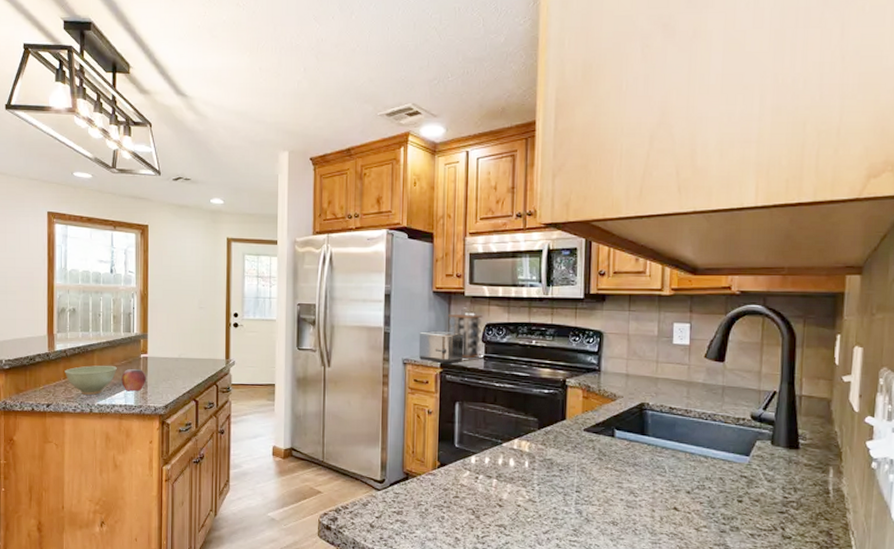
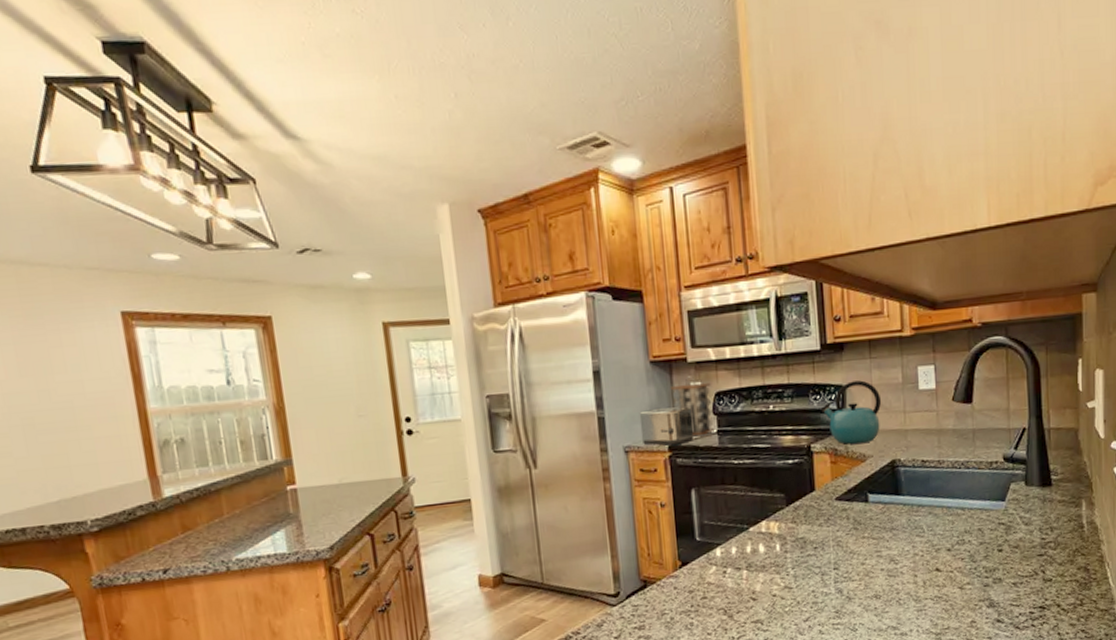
bowl: present [65,365,117,395] -> none [182,506,257,550]
fruit: present [121,367,147,393] -> none [264,504,300,538]
kettle: none [578,329,636,385] -> present [820,380,882,444]

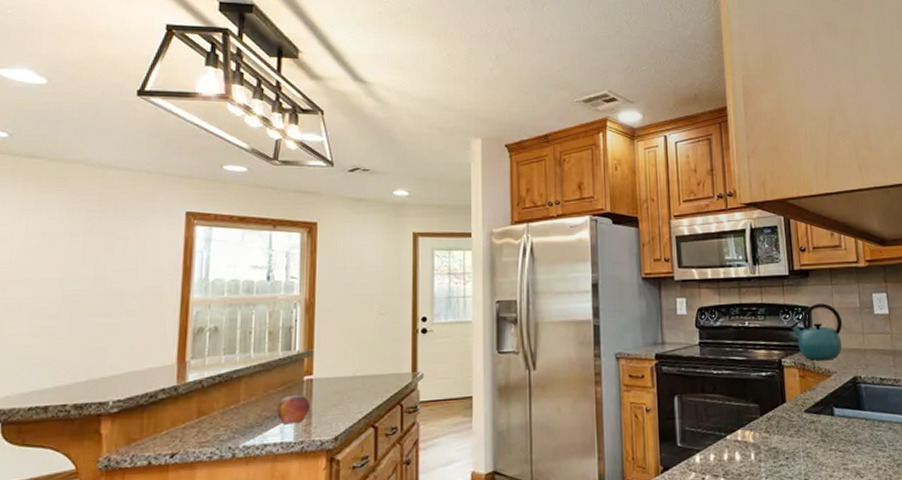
fruit: none [264,504,300,538] -> present [277,393,311,426]
toaster: present [639,406,694,446] -> none [630,318,679,355]
spice rack: present [671,376,715,437] -> none [659,292,697,347]

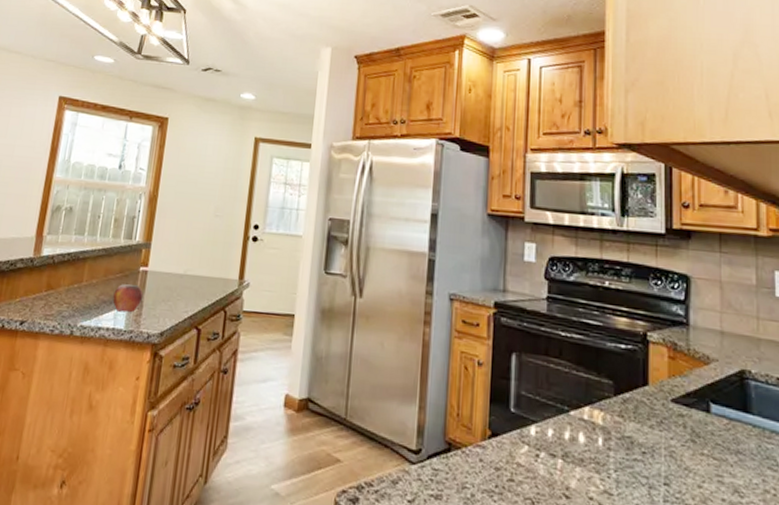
kettle: present [789,303,843,361] -> none [660,272,731,344]

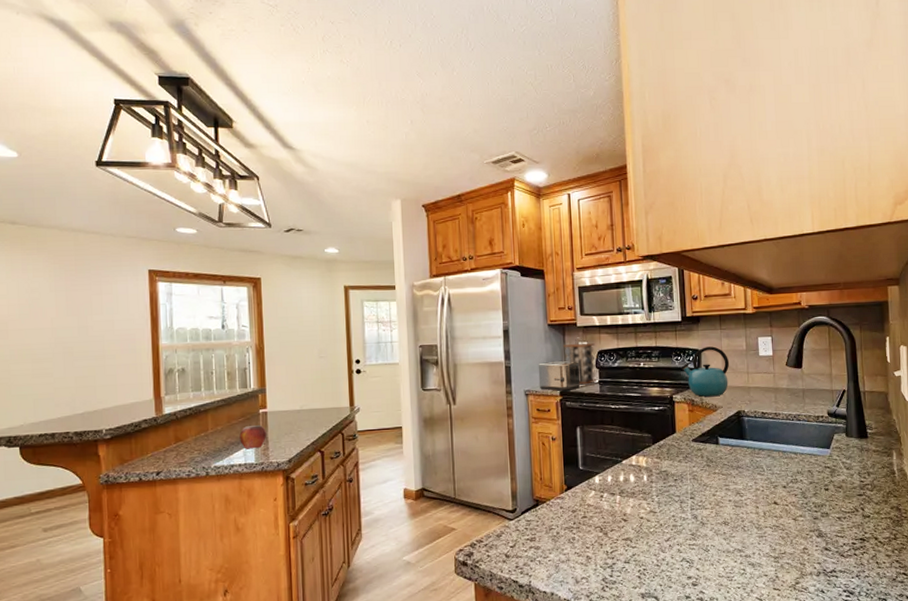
toaster: none [468,260,524,304] -> present [538,360,581,392]
spice rack: none [505,235,546,299] -> present [564,337,597,385]
kettle: none [660,272,731,344] -> present [681,346,730,397]

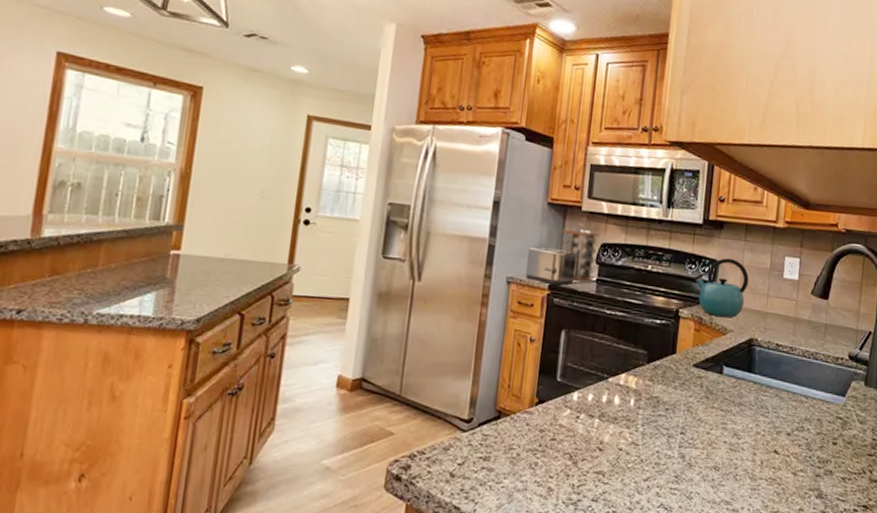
fruit: present [239,423,267,451] -> none [137,266,176,300]

